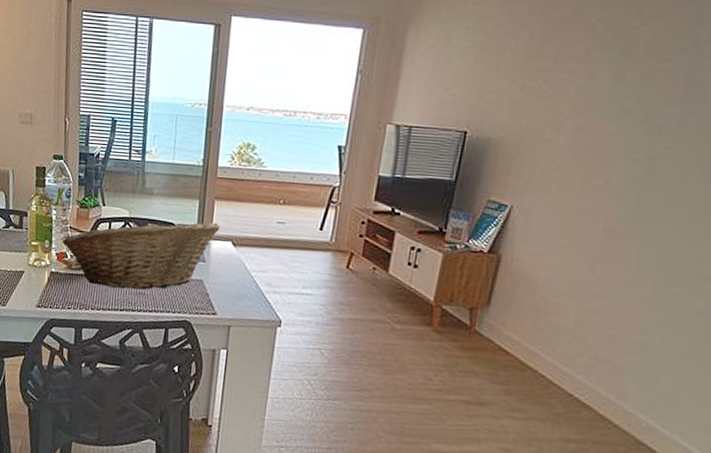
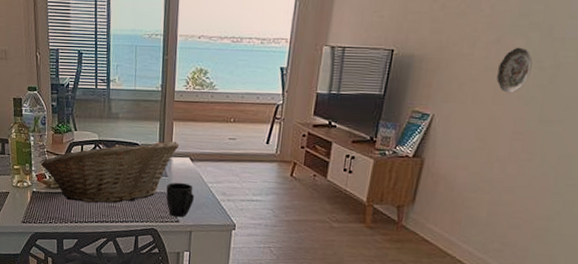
mug: none [202,269,235,310] -> present [166,182,194,218]
decorative plate: none [584,134,626,186] -> present [496,47,533,93]

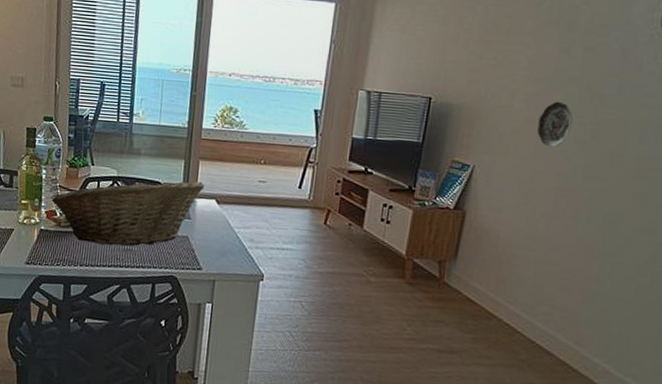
mug: present [166,182,194,218] -> none [188,225,219,265]

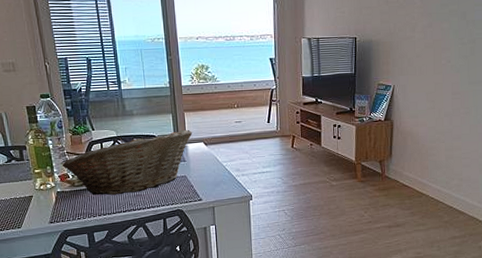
decorative plate: present [537,101,573,148] -> none [434,29,457,64]

